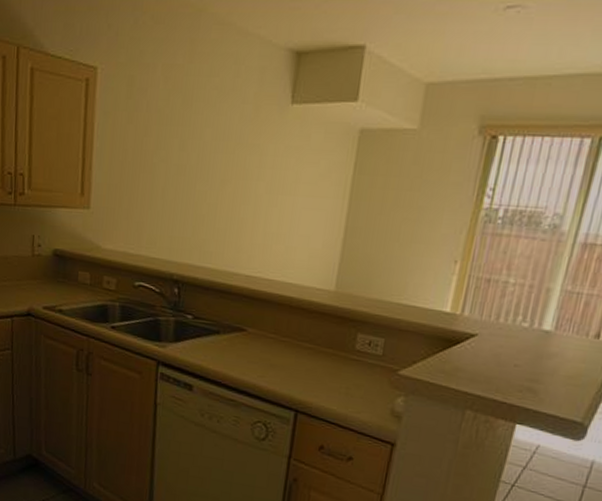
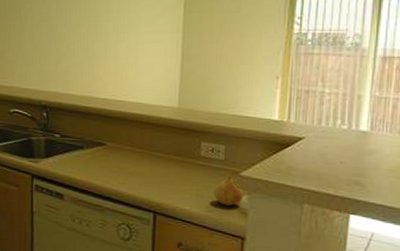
fruit: none [365,371,400,408] -> present [213,173,244,206]

